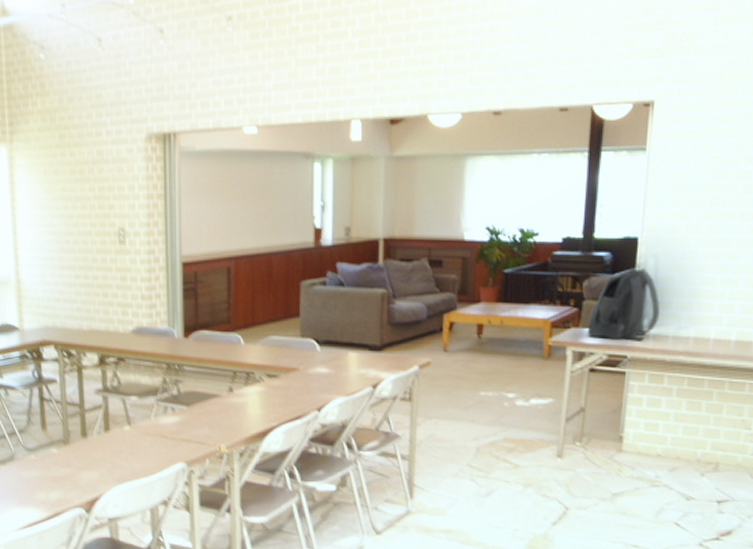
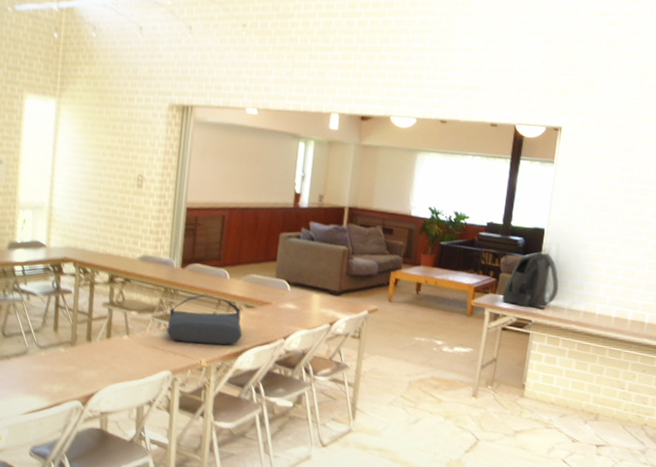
bag: none [175,366,266,427] -> present [166,294,242,346]

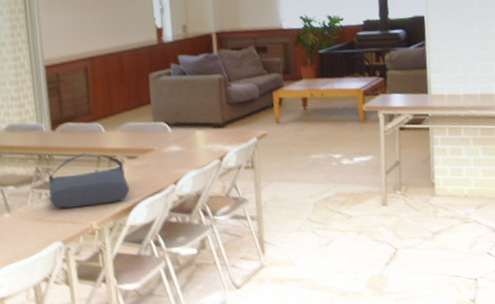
backpack: present [501,252,559,310] -> none [393,40,451,102]

